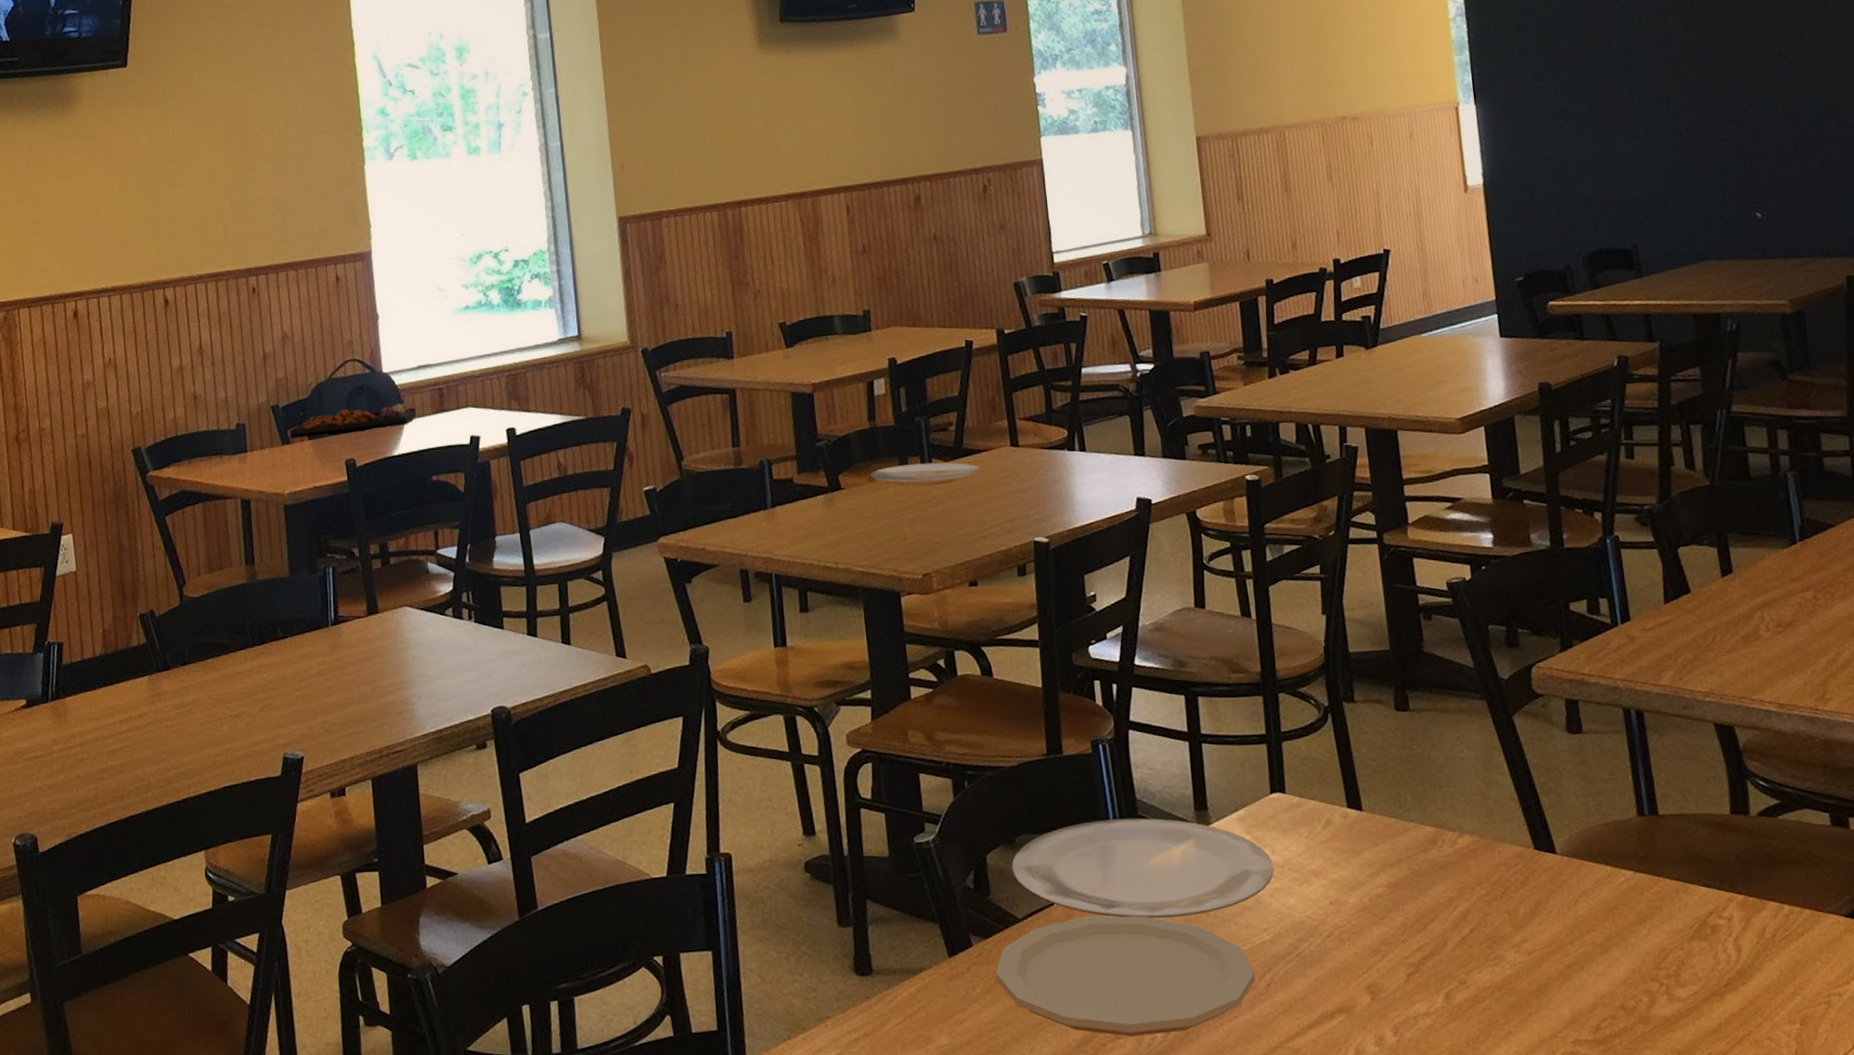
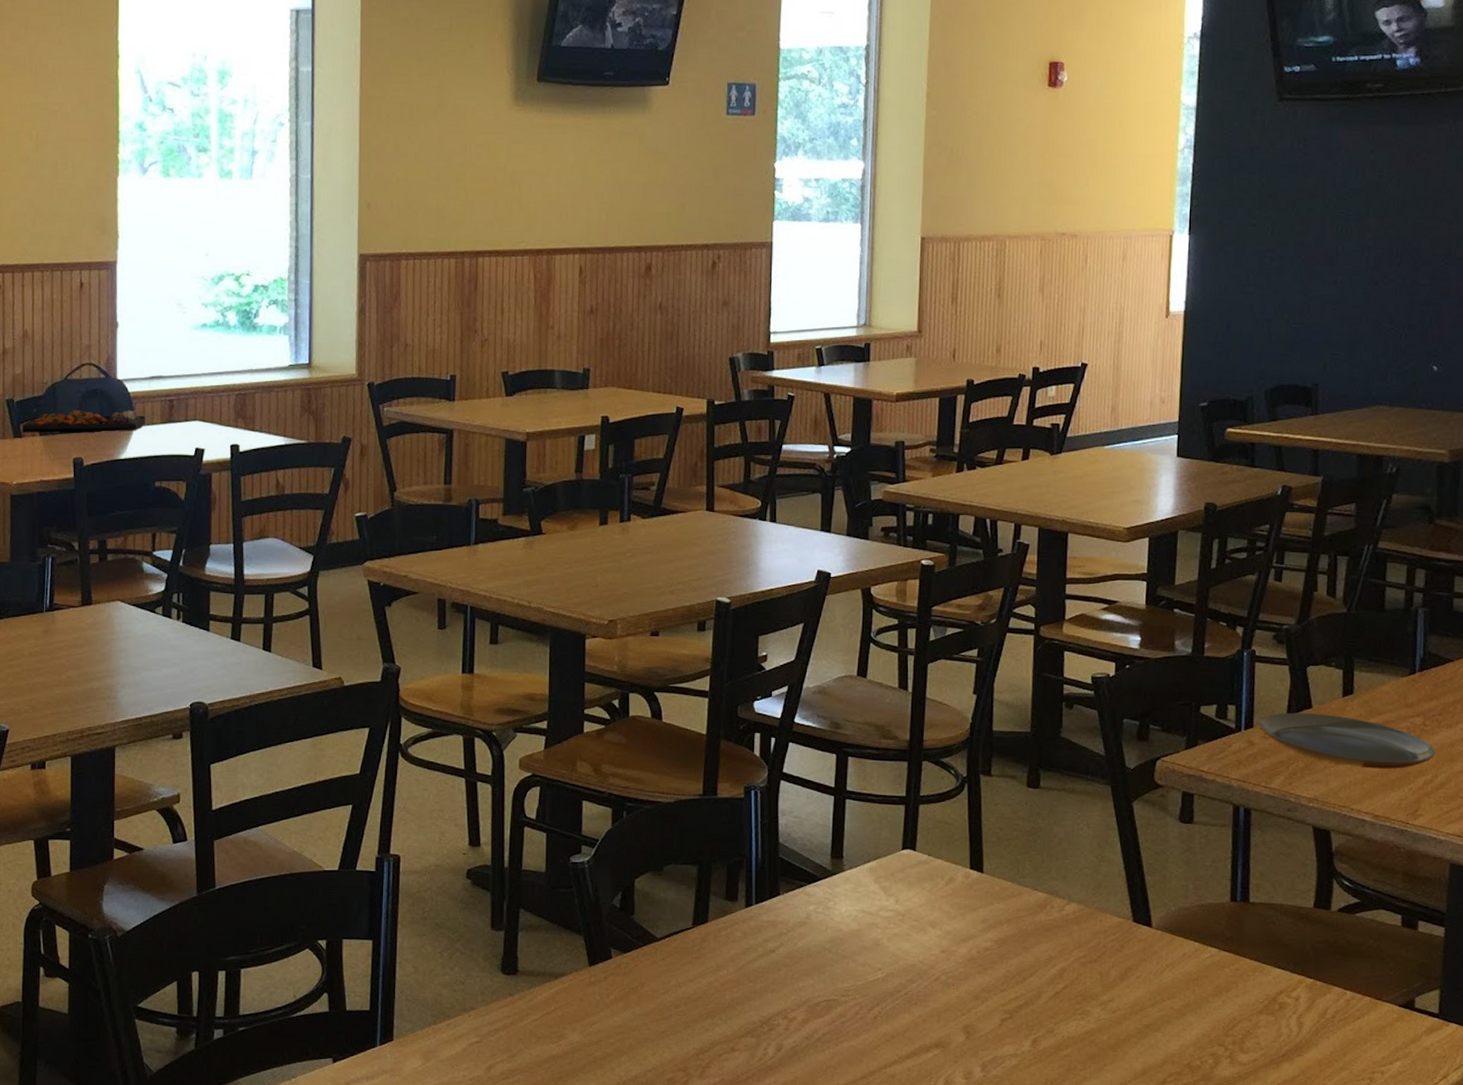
plate: present [870,462,981,486] -> none [571,517,676,539]
tray: present [995,915,1256,1037] -> none [630,941,865,1051]
plate: present [1012,818,1274,919] -> none [657,858,895,950]
plate: none [1635,598,1834,653] -> present [1259,712,1436,769]

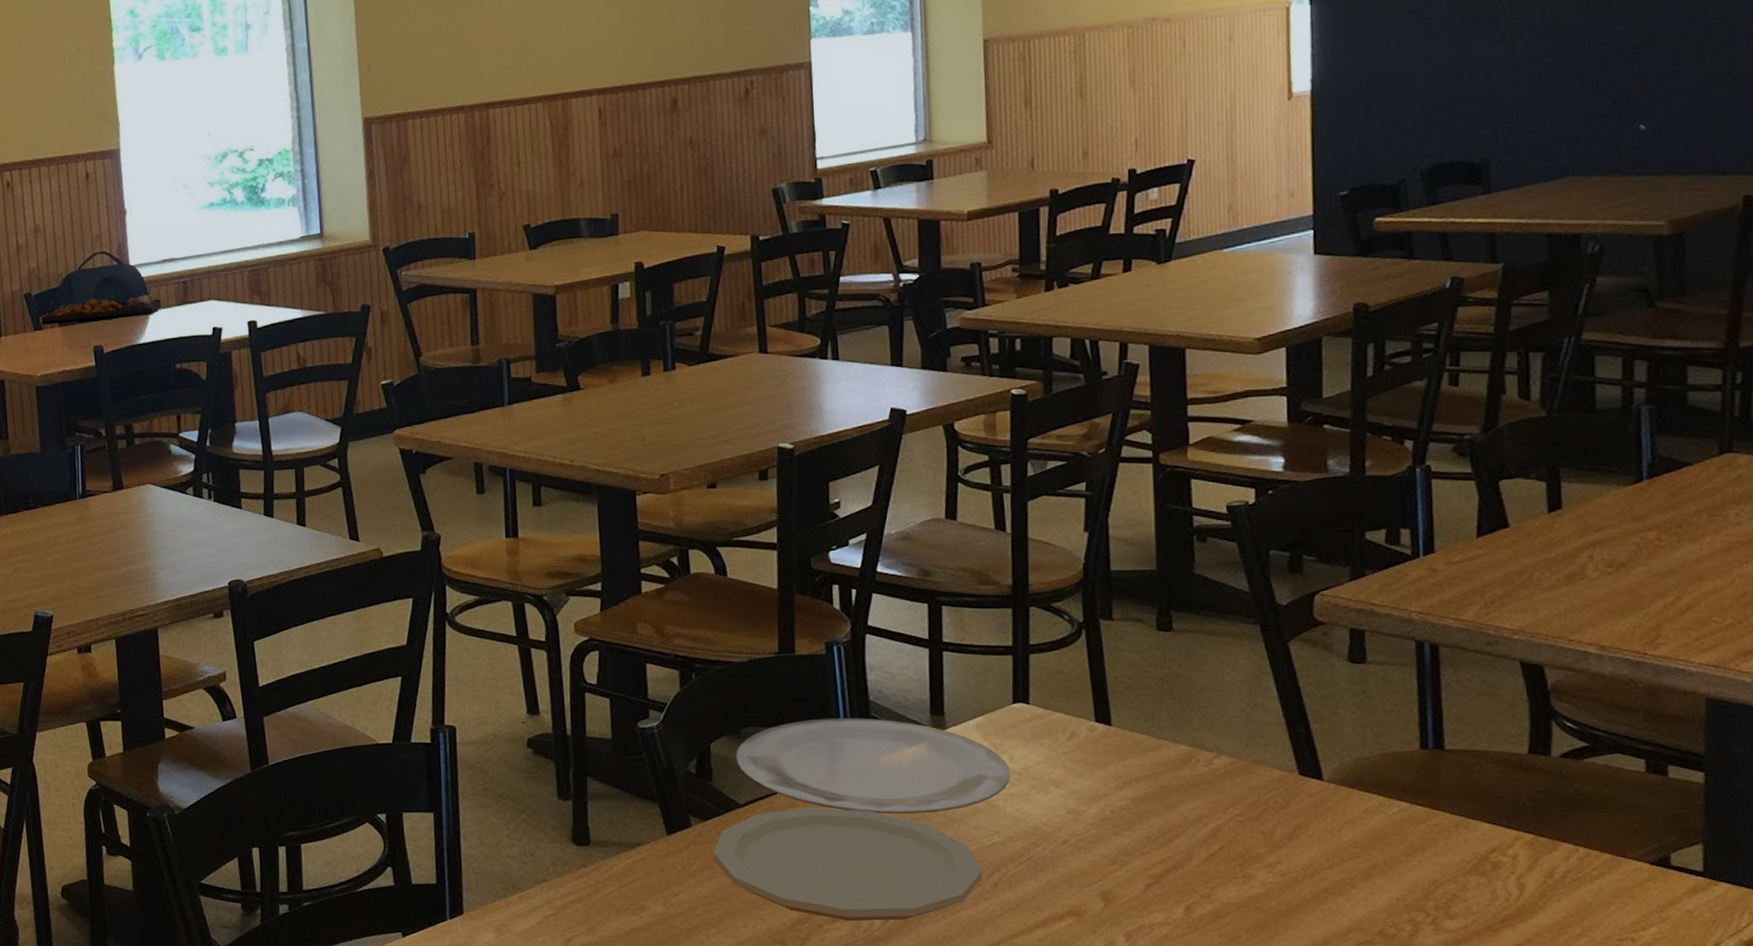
tray: none [630,941,865,1051] -> present [713,807,982,921]
plate: none [657,858,895,950] -> present [736,718,1010,814]
plate: present [1259,712,1436,769] -> none [1441,533,1677,593]

